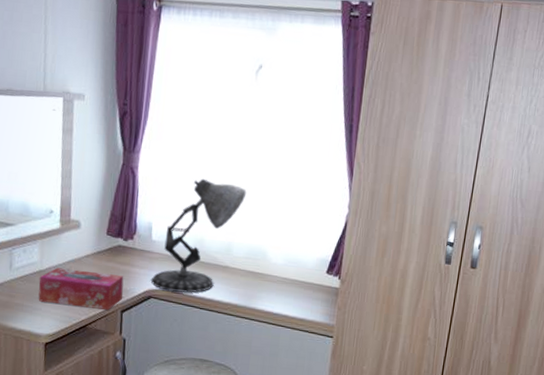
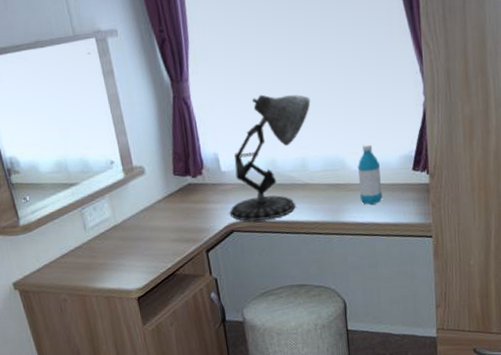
tissue box: present [38,267,124,310] -> none [115,214,205,257]
water bottle: none [274,242,298,297] -> present [357,144,383,205]

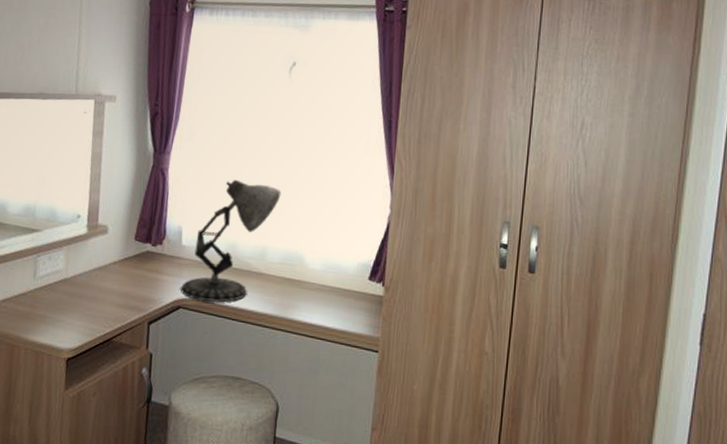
water bottle: present [357,144,383,205] -> none [312,245,338,307]

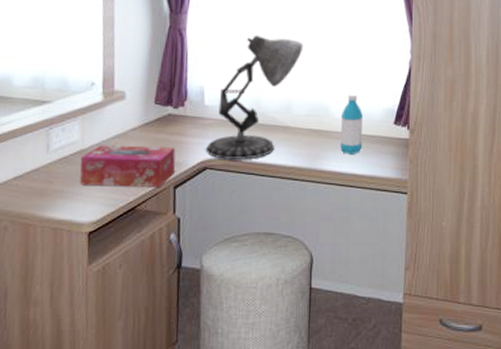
tissue box: none [61,275,152,322] -> present [80,145,176,187]
water bottle: none [312,245,338,307] -> present [339,94,364,154]

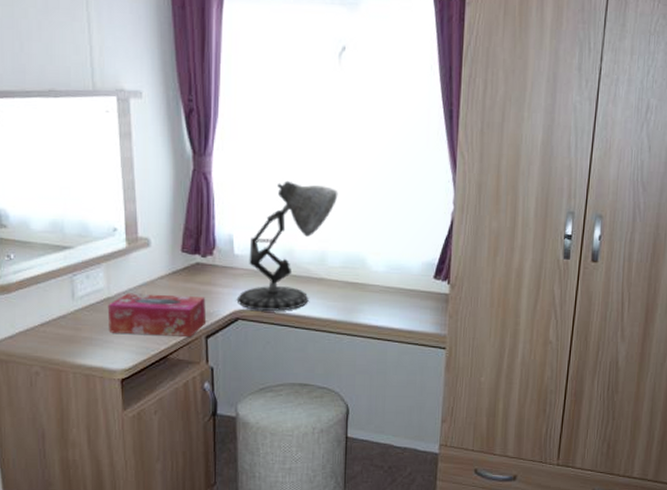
water bottle: present [339,94,364,154] -> none [376,246,402,308]

